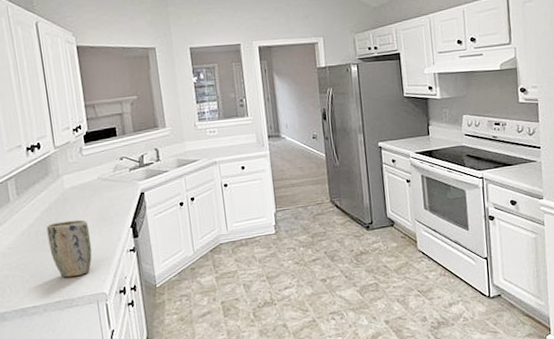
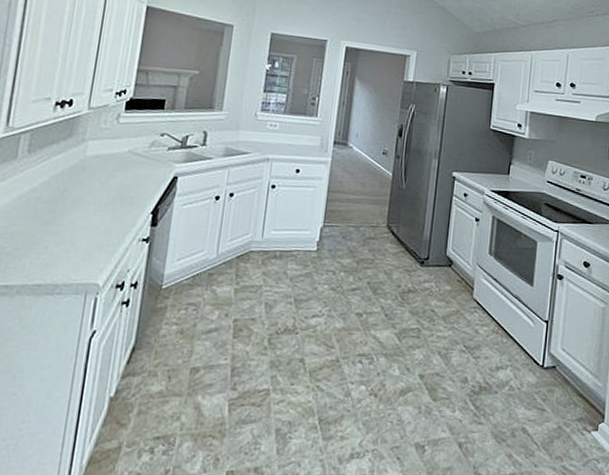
plant pot: present [46,219,92,278] -> none [46,191,102,259]

